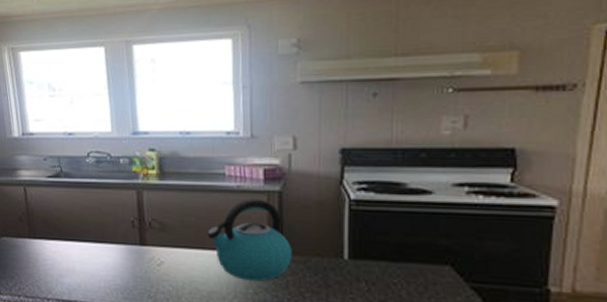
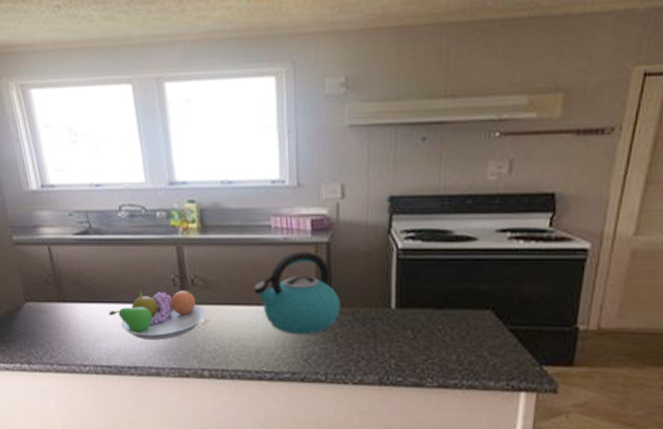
fruit bowl: none [73,230,162,279] -> present [109,290,207,340]

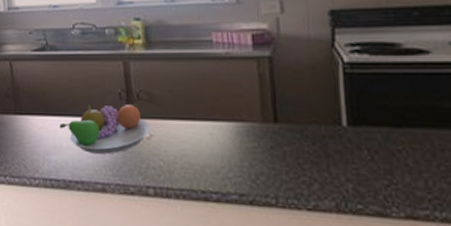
kettle: present [254,251,342,335] -> none [197,65,288,153]

